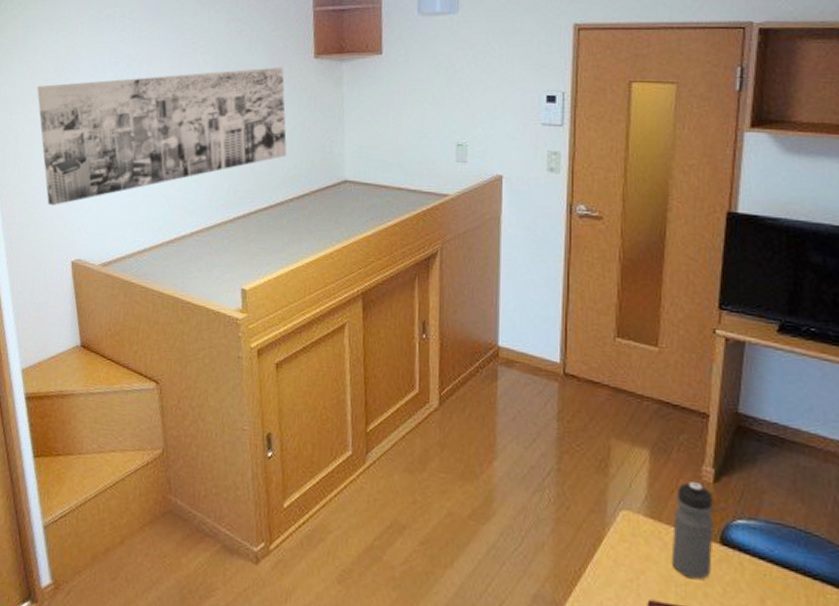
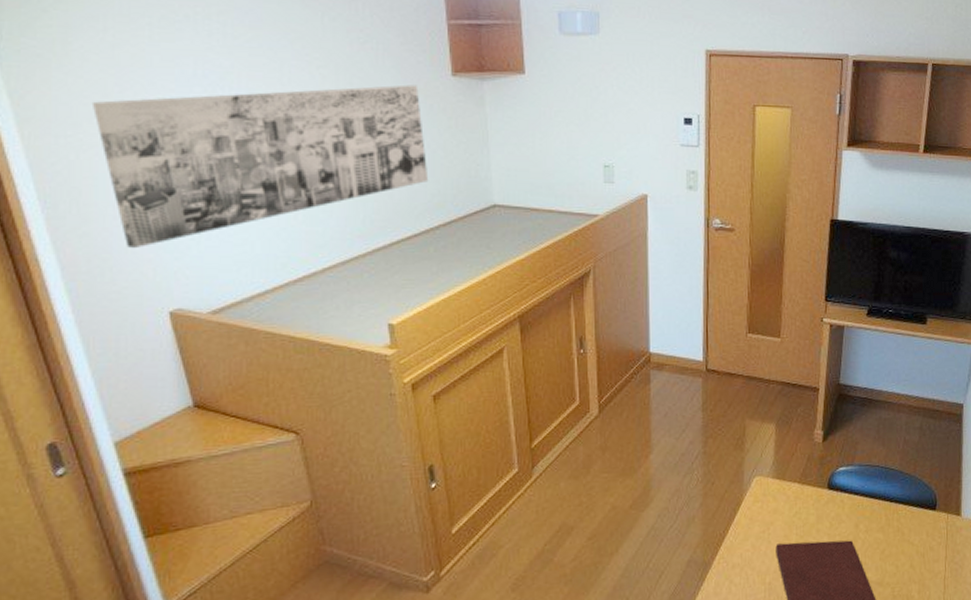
water bottle: present [671,482,714,580] -> none [793,444,823,521]

